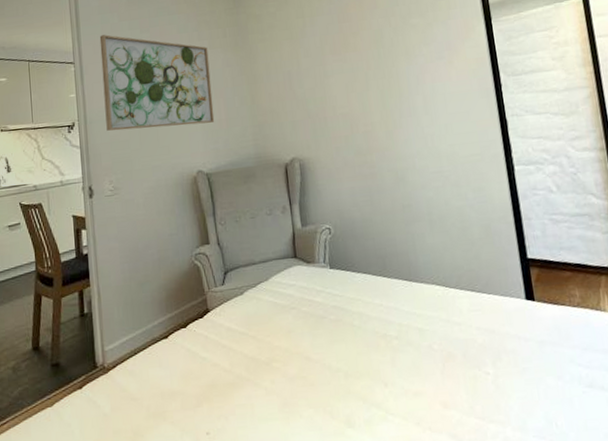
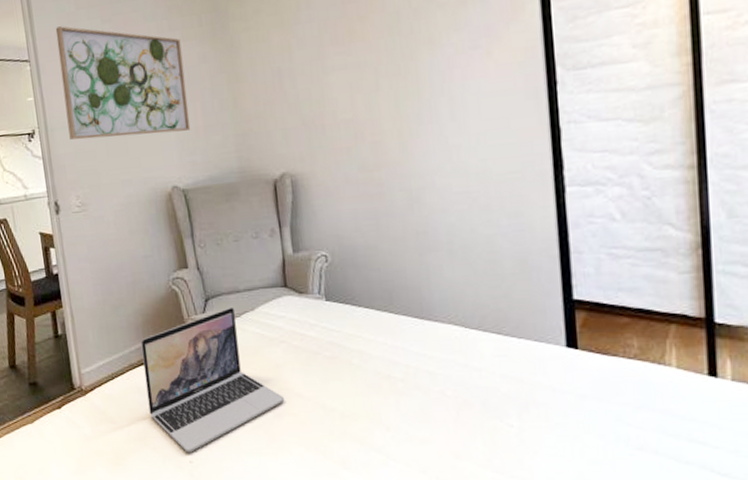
laptop: none [163,279,296,424] -> present [140,308,285,453]

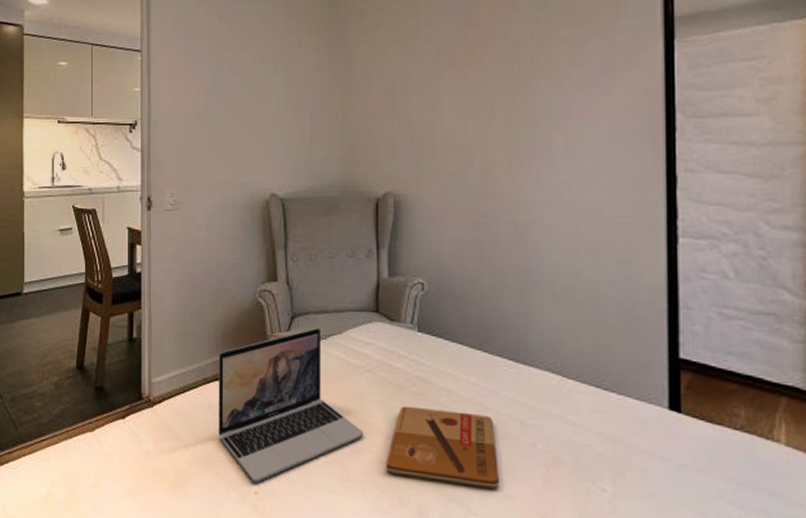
wall art: present [55,26,191,140] -> none [171,20,297,138]
cigar tin: none [308,369,415,435] -> present [386,405,500,489]

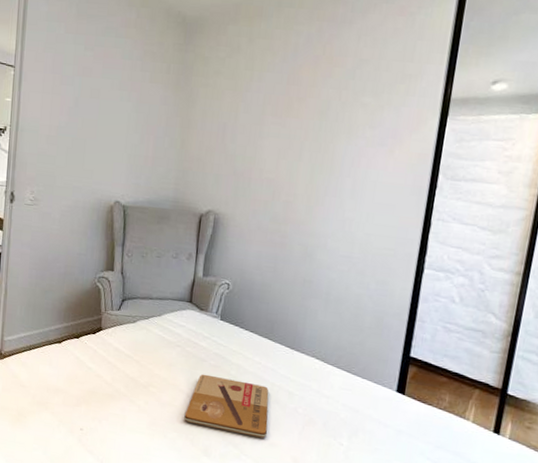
laptop: present [218,328,364,483] -> none [55,310,170,422]

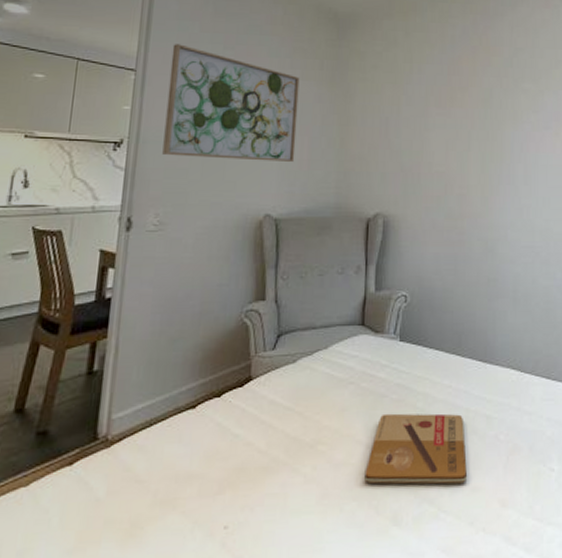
wall art: none [36,44,149,158] -> present [162,44,300,162]

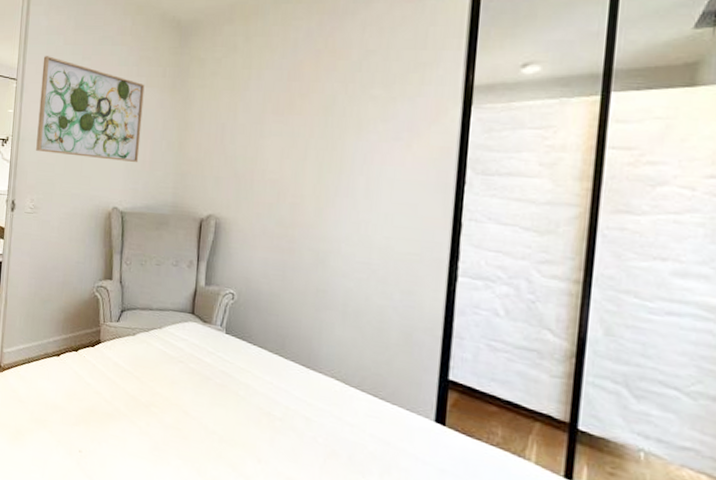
cigar tin: present [364,413,468,485] -> none [189,393,284,471]

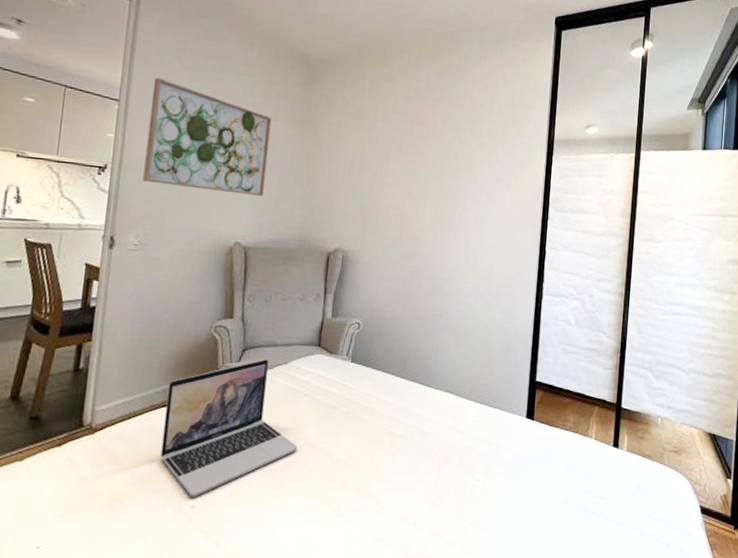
laptop: none [53,321,173,443] -> present [160,359,298,497]

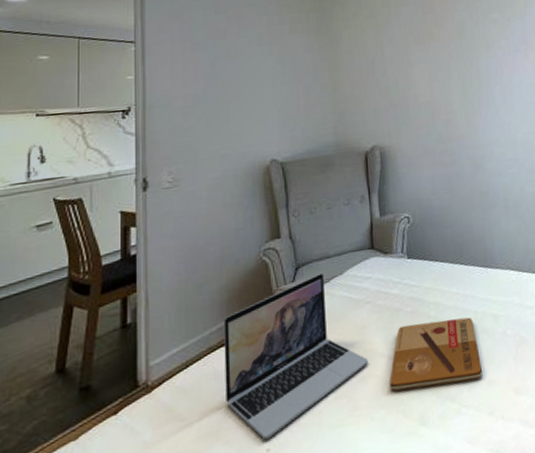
wall art: present [143,78,272,196] -> none [167,13,293,117]
cigar tin: none [314,423,404,486] -> present [389,317,483,391]

